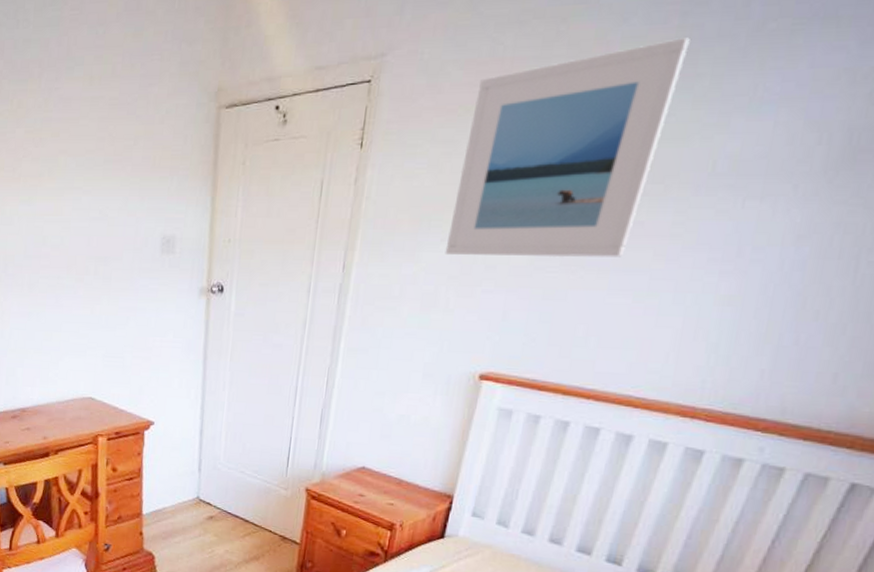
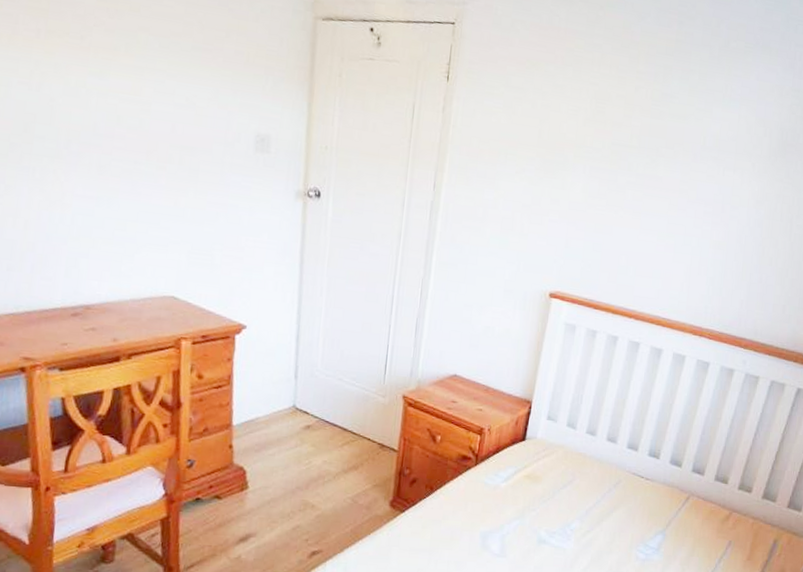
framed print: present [445,37,690,257] -> none [519,40,685,204]

